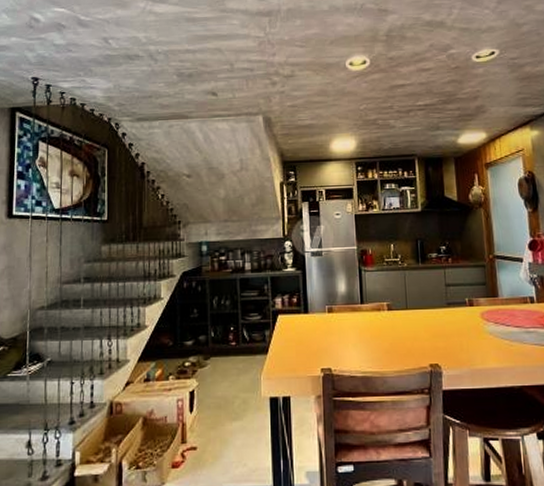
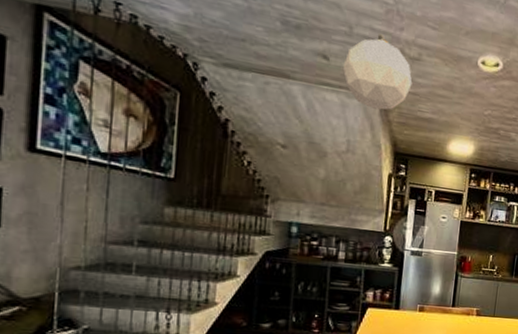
pendant light: none [229,62,290,127] -> present [342,33,413,110]

